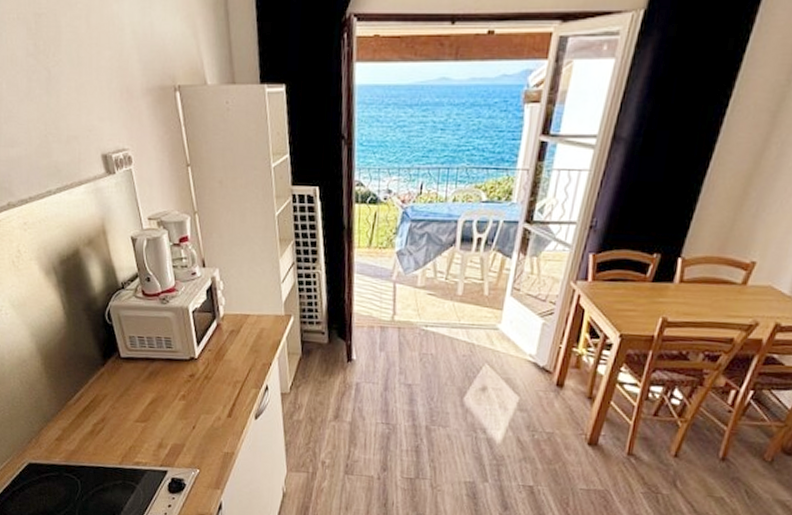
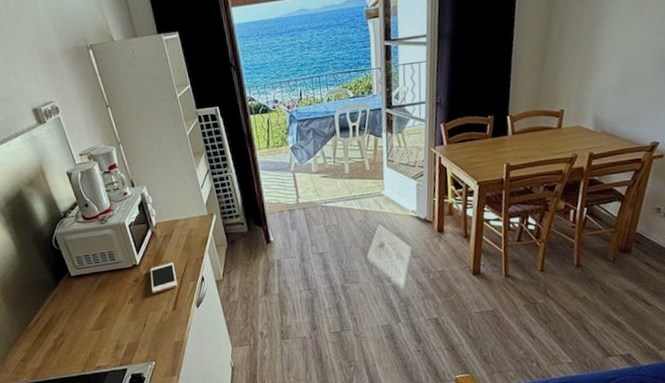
cell phone: none [207,362,238,394] -> present [150,263,178,293]

